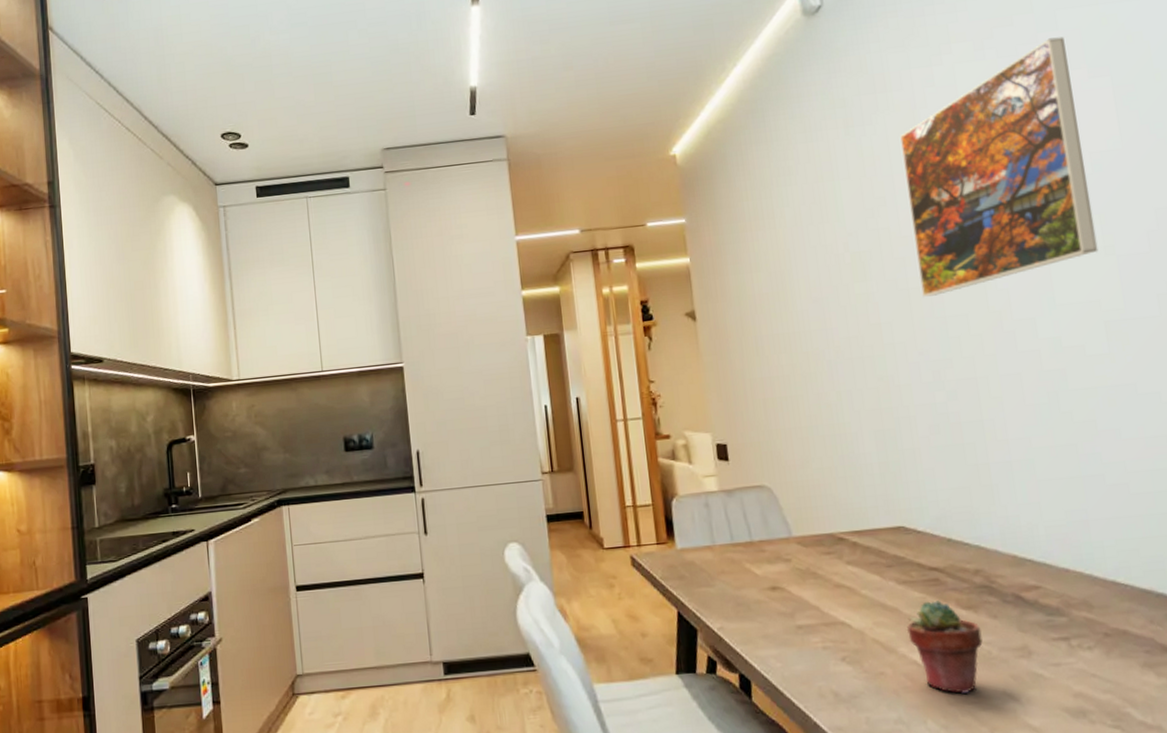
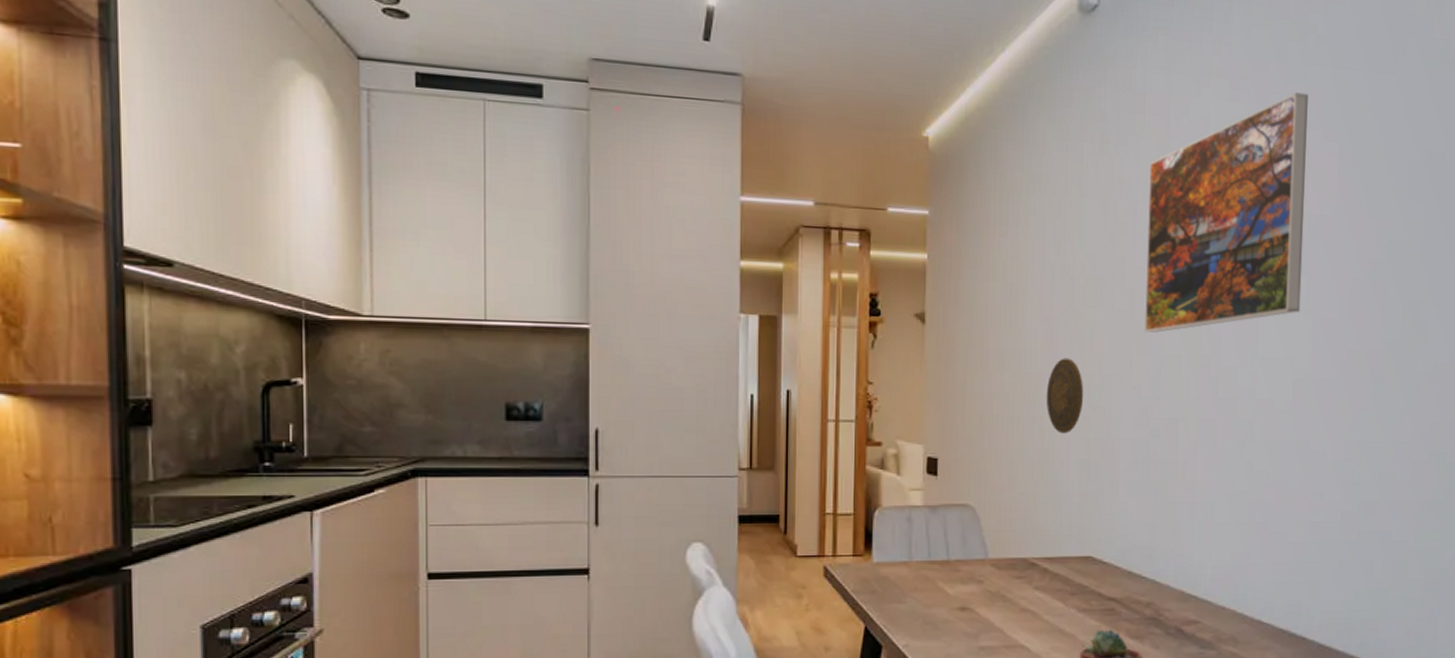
decorative plate: none [827,333,869,407] -> present [1046,358,1084,434]

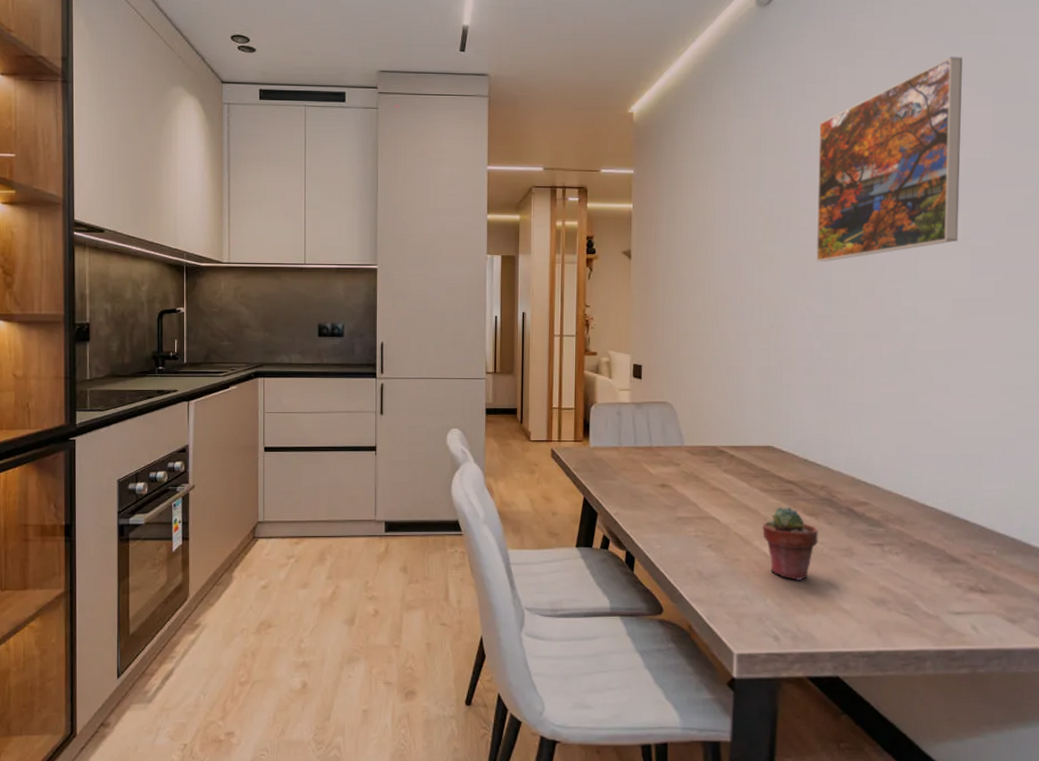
decorative plate: present [1046,358,1084,434] -> none [731,284,764,345]

